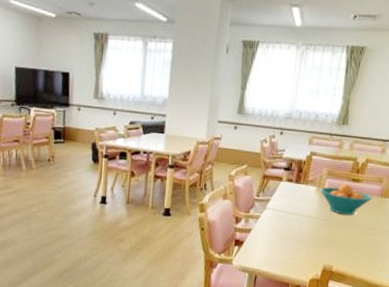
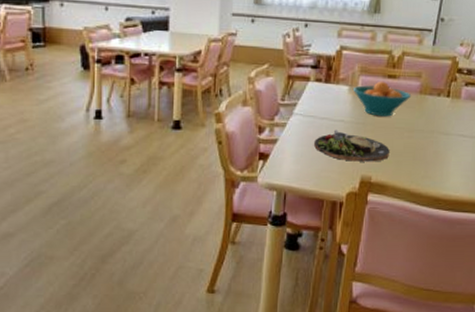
dinner plate: none [283,224,350,254] -> present [314,129,390,162]

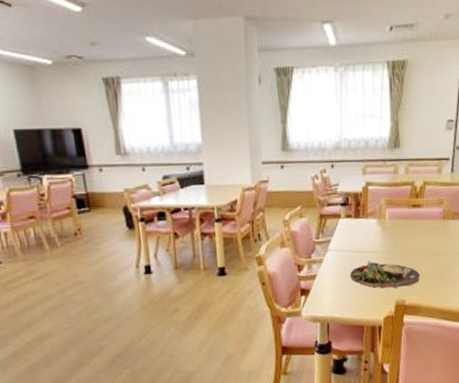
fruit bowl: present [352,81,412,117] -> none [381,211,436,244]

